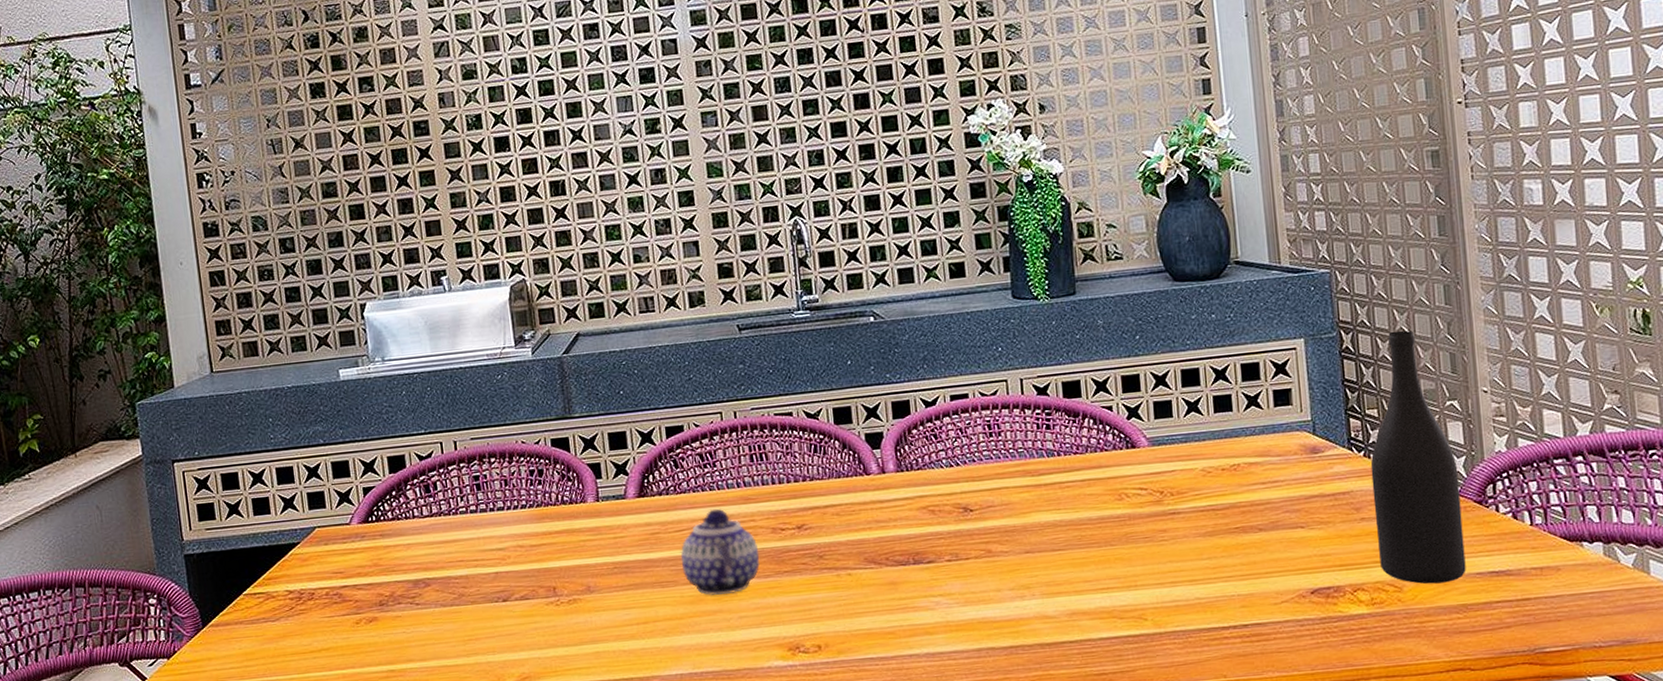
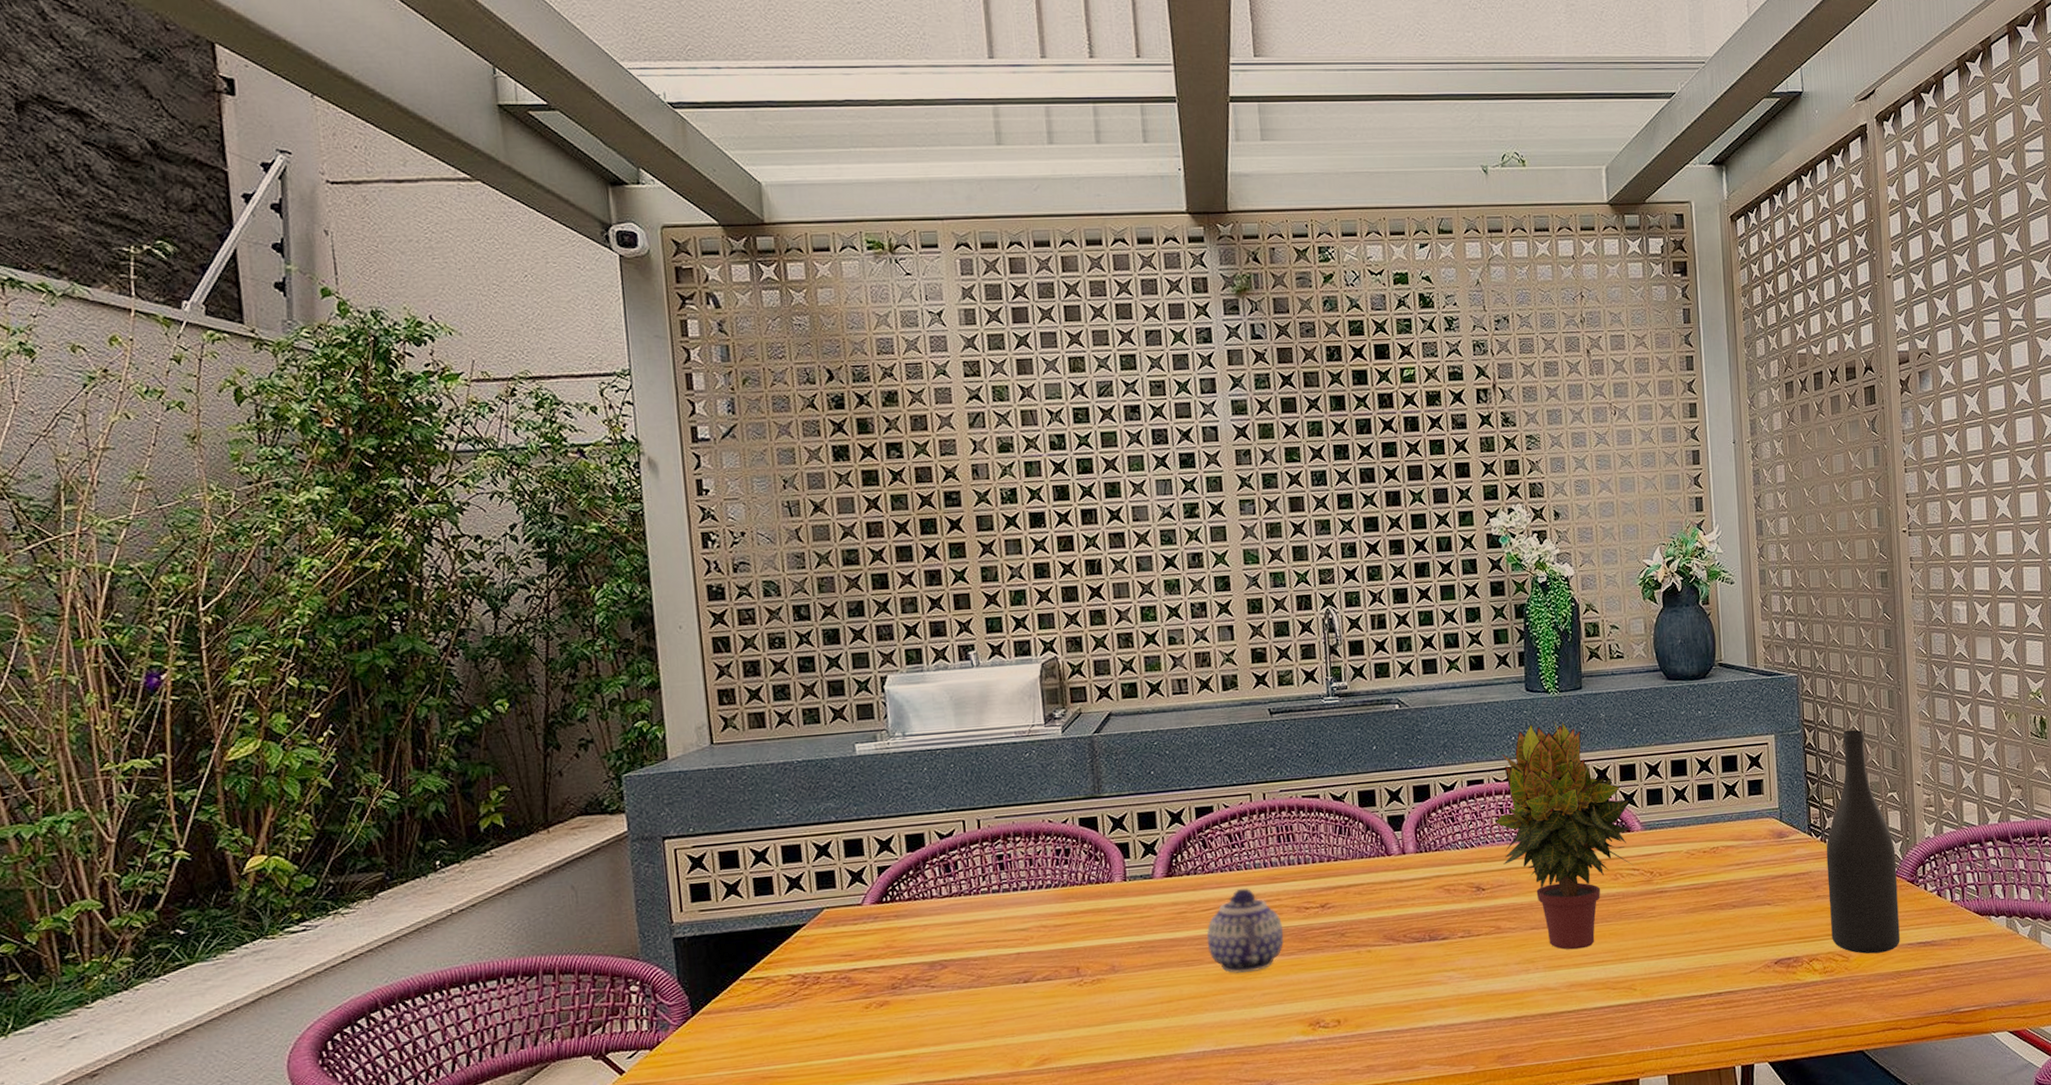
potted plant: none [981,329,1140,576] -> present [1494,720,1633,950]

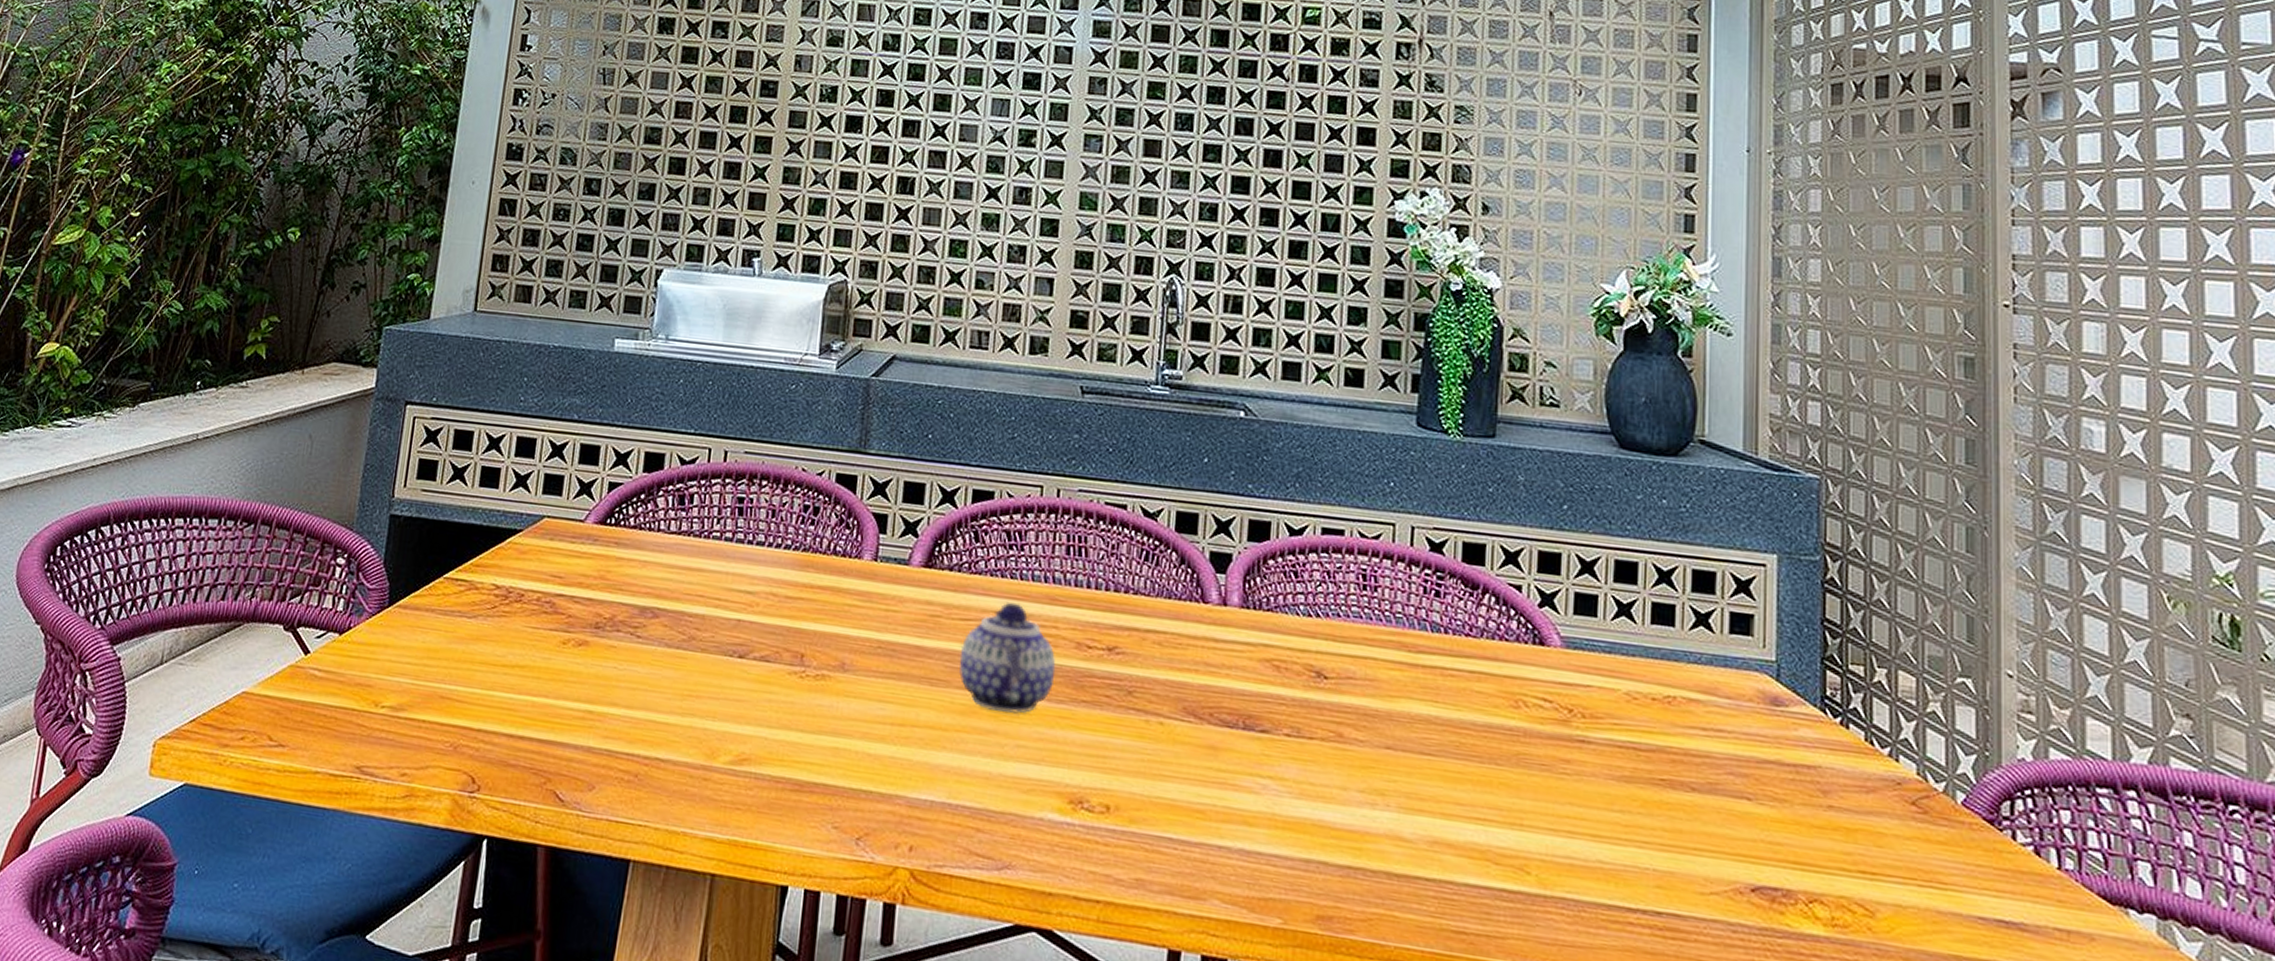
potted plant: present [1494,720,1633,950] -> none [1352,471,1550,794]
wine bottle: present [1826,729,1900,954] -> none [1847,571,1965,921]

